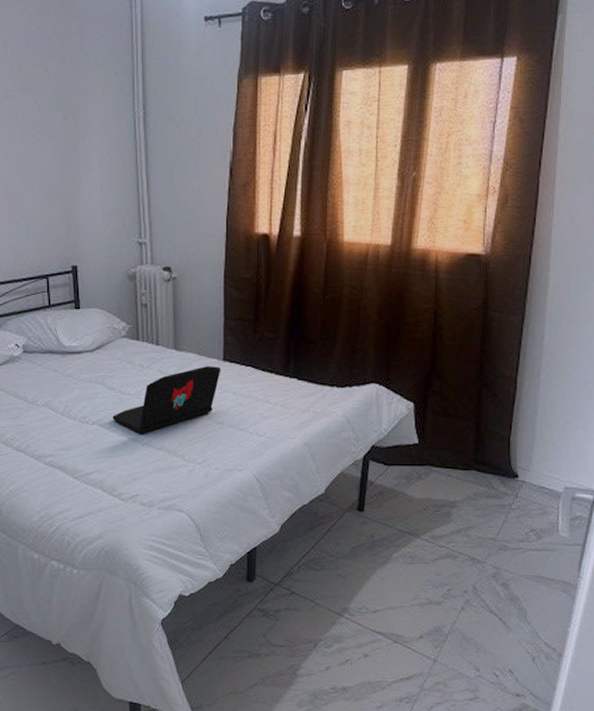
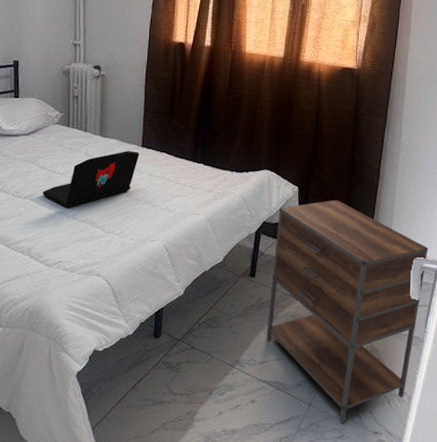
nightstand: none [379,417,581,683] -> present [266,199,428,423]

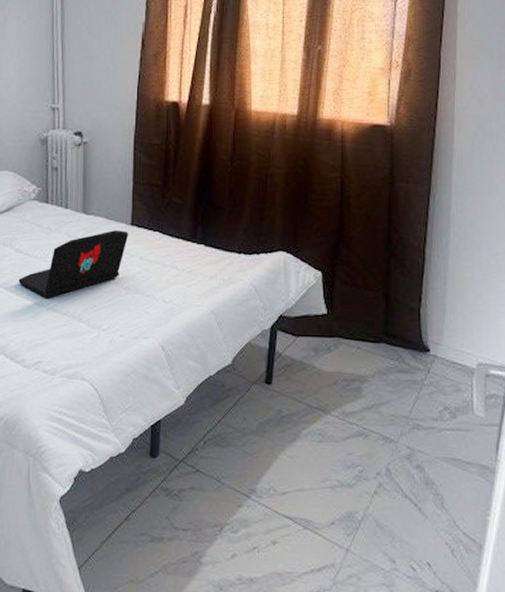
nightstand: present [266,199,428,423] -> none [288,287,495,576]

